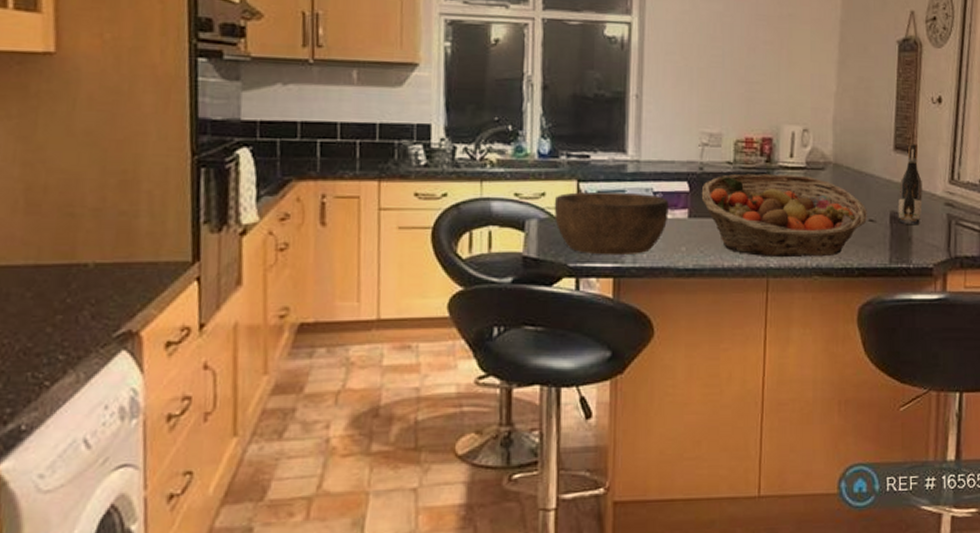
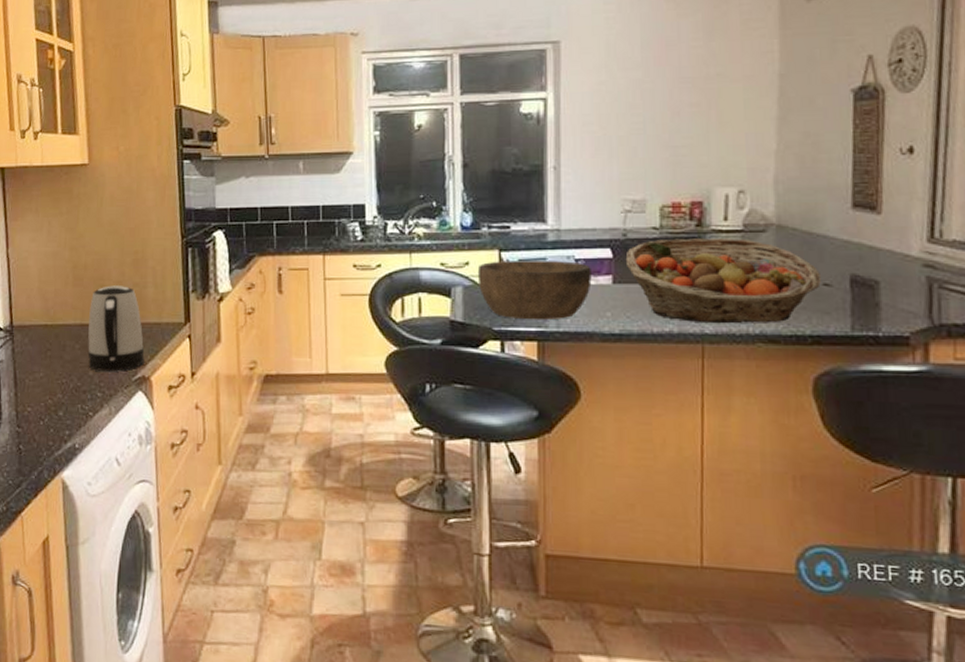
kettle: none [44,214,133,326] -> present [87,286,145,372]
wine bottle: present [898,142,923,224] -> none [859,199,893,288]

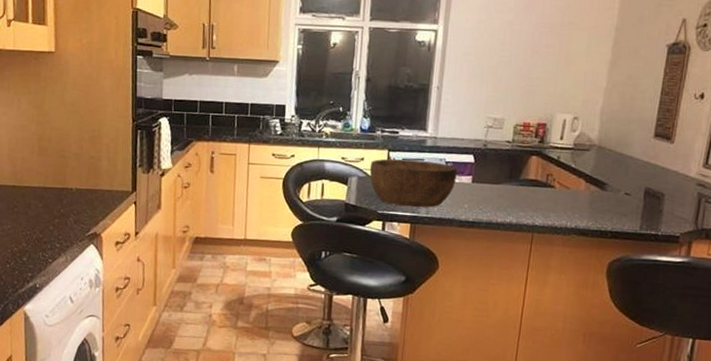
kettle: present [87,286,145,372] -> none [49,157,97,228]
fruit basket: present [625,238,821,324] -> none [483,151,624,220]

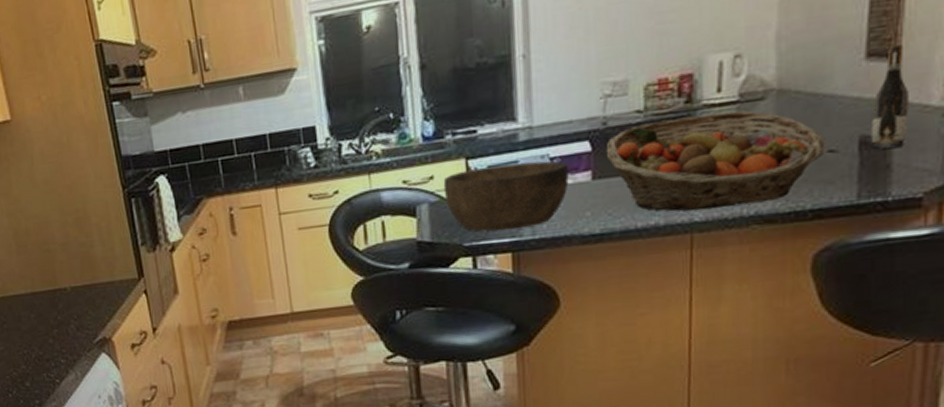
fruit basket: none [483,151,624,220] -> present [606,111,825,212]
wine bottle: none [651,131,678,200] -> present [870,43,909,149]

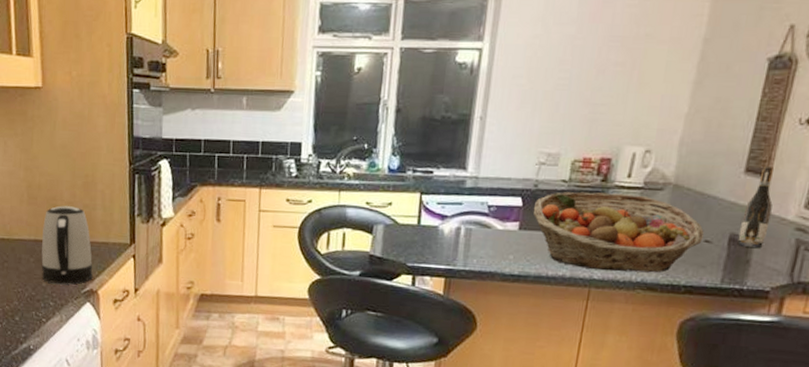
kettle: none [38,247,103,338] -> present [41,206,93,284]
bowl: present [443,161,569,232] -> none [398,203,502,260]

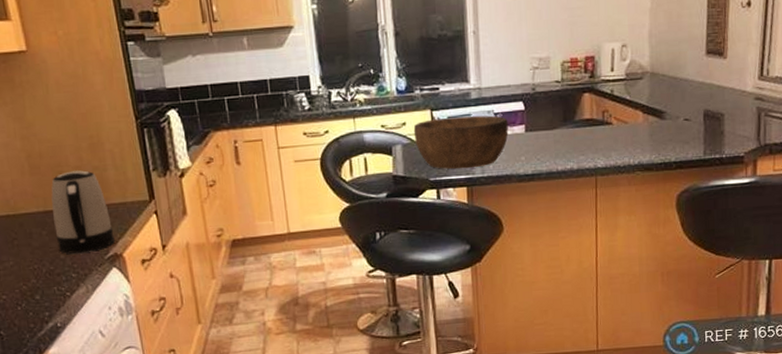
bowl: none [398,203,502,260] -> present [413,115,509,169]
fruit basket: present [533,191,704,273] -> none [535,86,683,159]
wine bottle: present [738,165,774,248] -> none [710,46,734,120]

